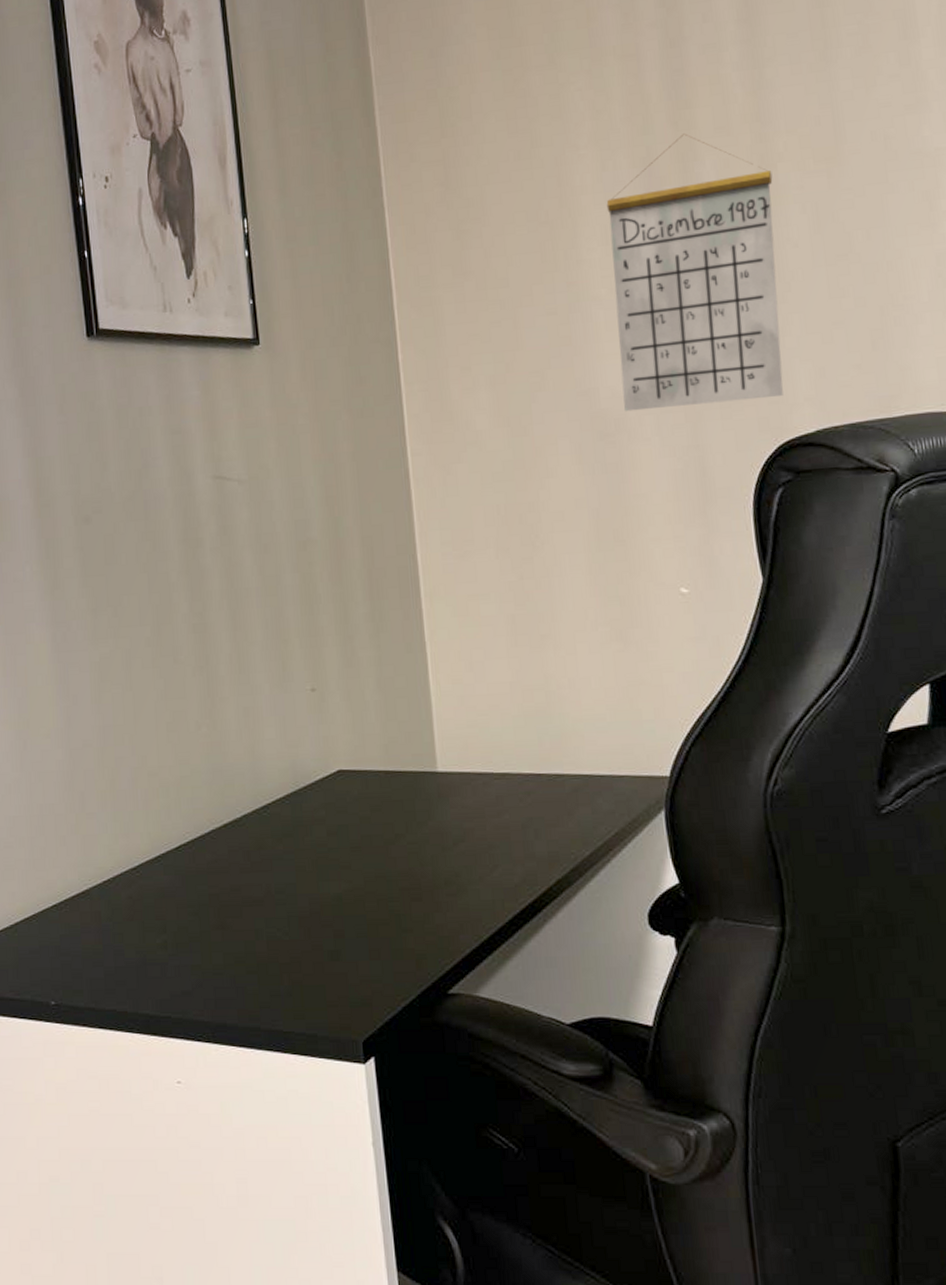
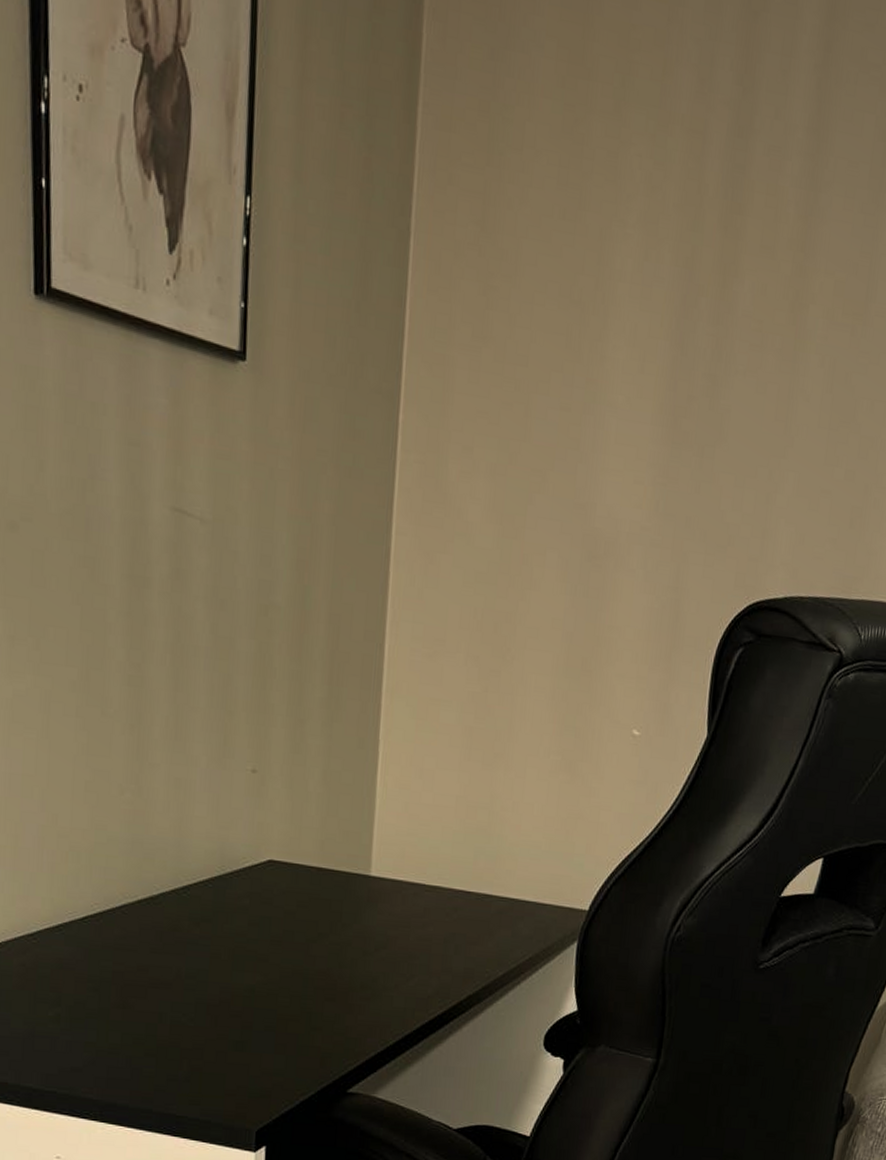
calendar: present [606,133,783,412] -> none [617,242,803,555]

